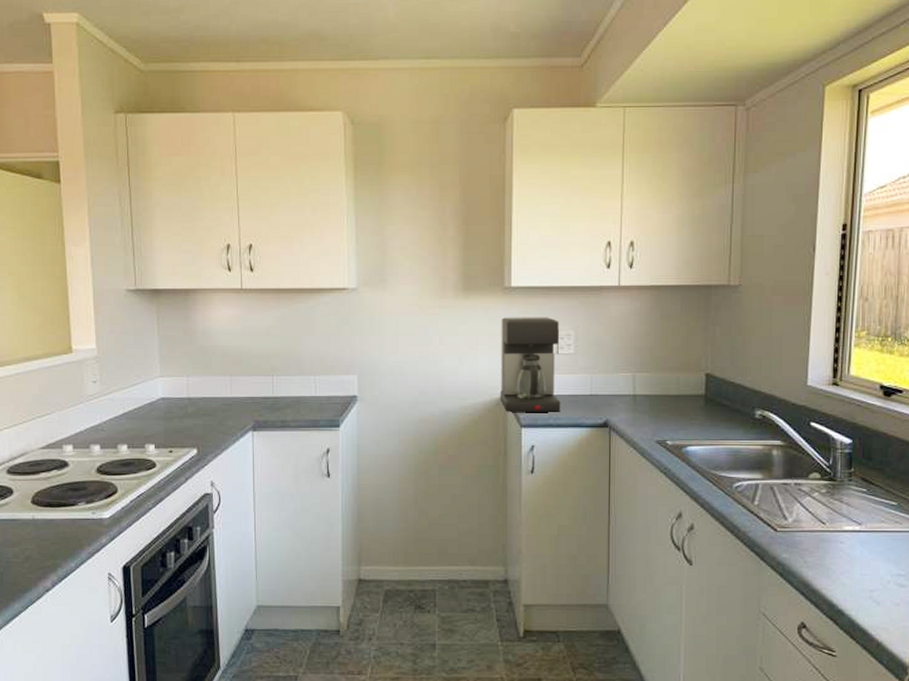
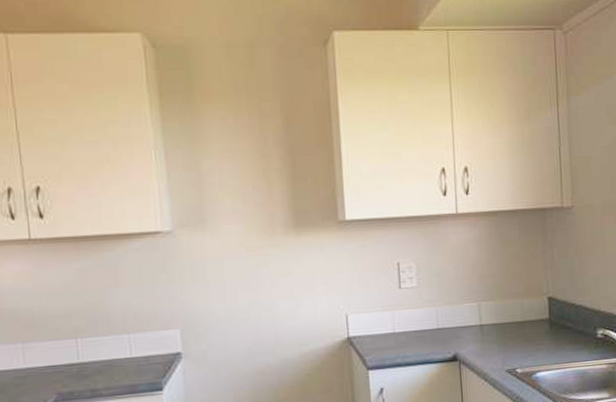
coffee maker: present [499,317,561,413] -> none [337,250,408,356]

